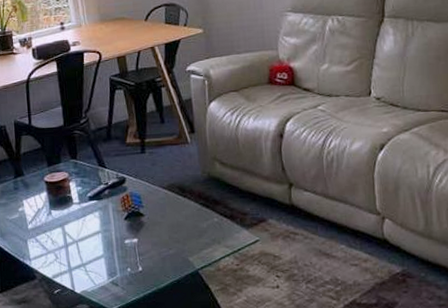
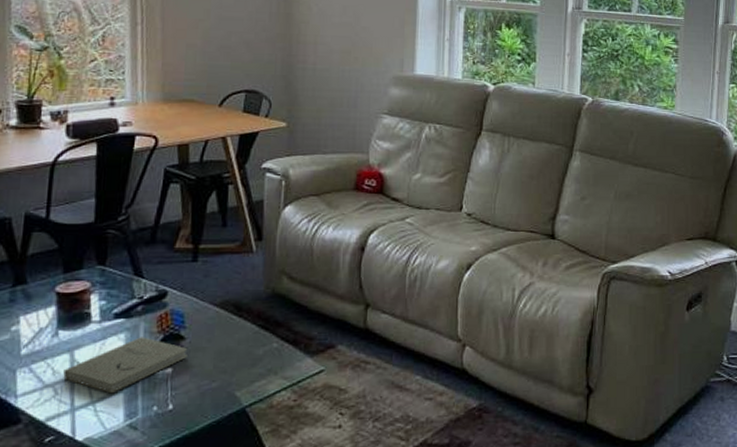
book: none [59,214,148,258] -> present [63,337,188,394]

